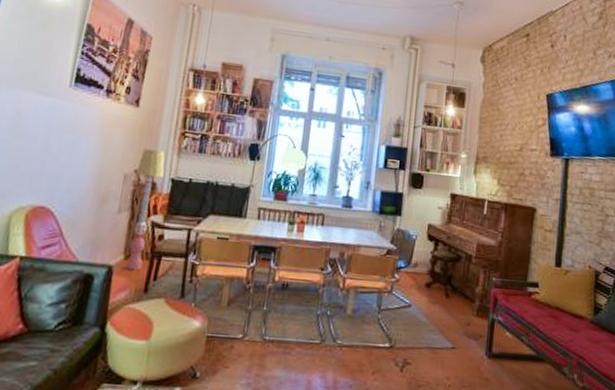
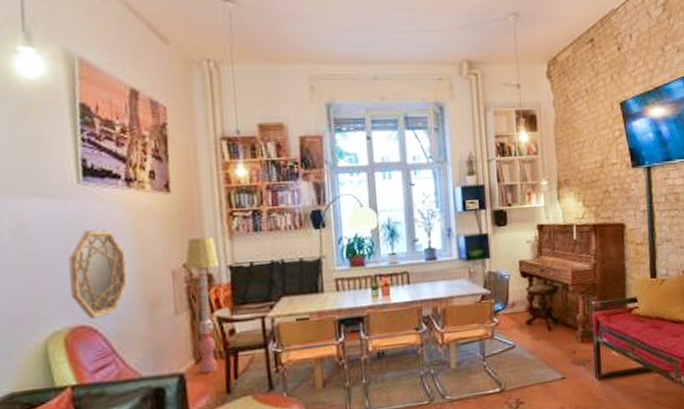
home mirror: none [40,126,92,203] -> present [69,229,128,320]

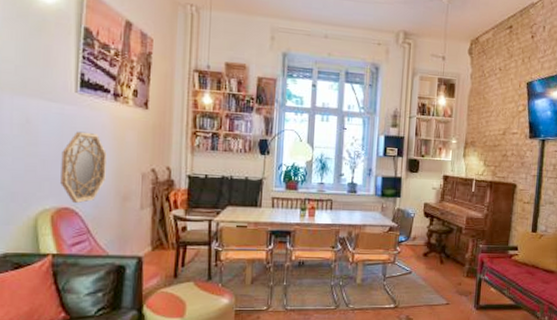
floor lamp: present [184,237,220,374] -> none [152,149,181,259]

